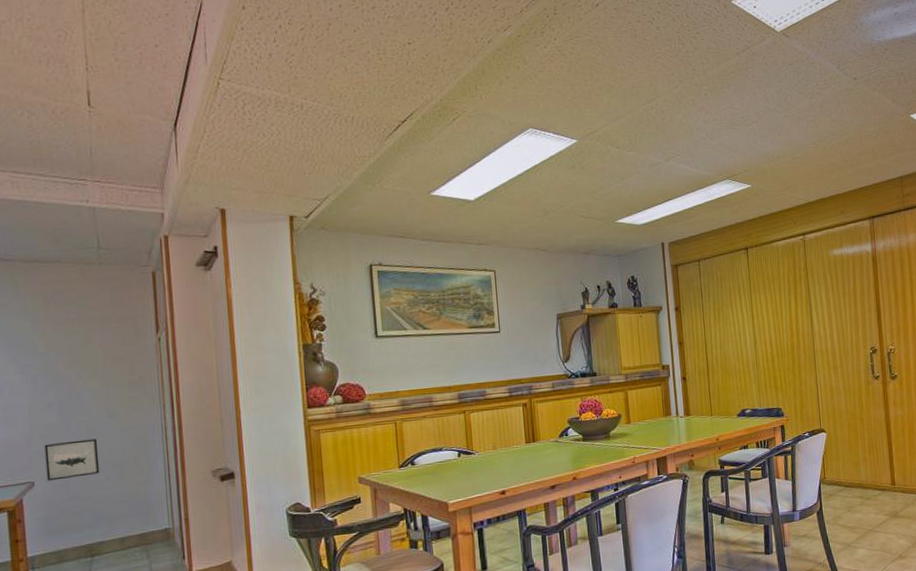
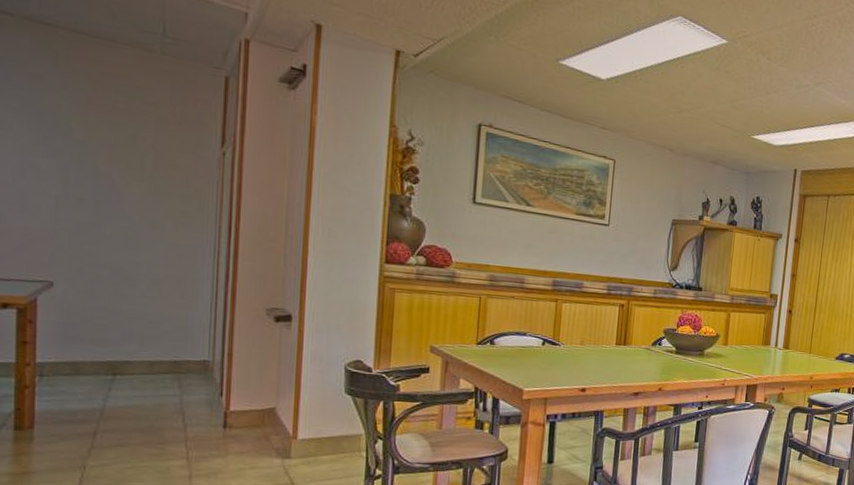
wall art: present [44,438,100,481] -> none [69,243,136,288]

